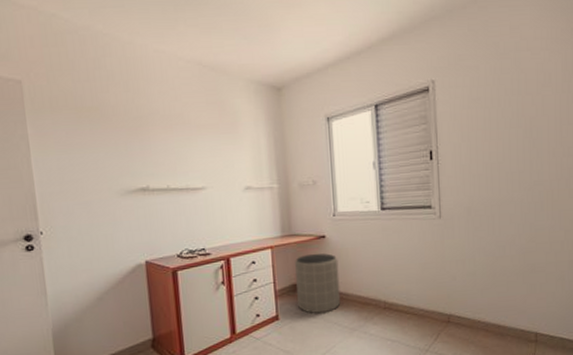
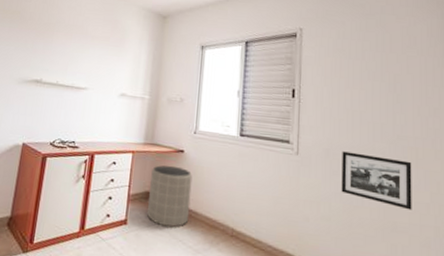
picture frame: none [483,204,549,251] -> present [341,151,412,211]

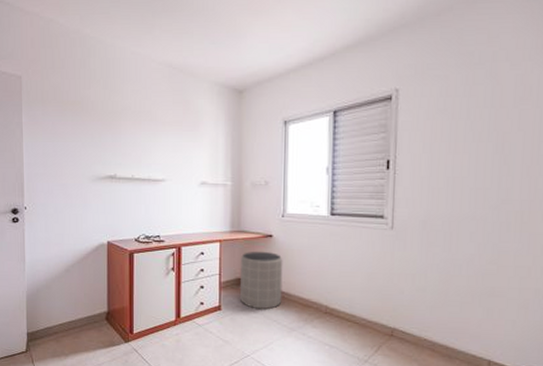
picture frame: present [341,151,412,211] -> none [438,222,516,275]

